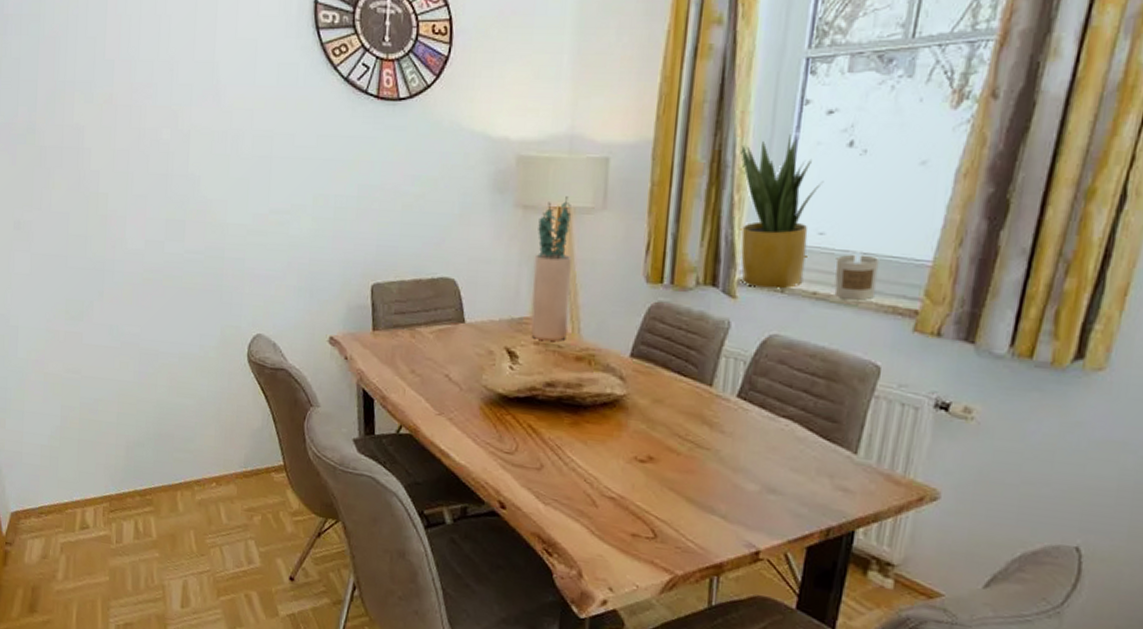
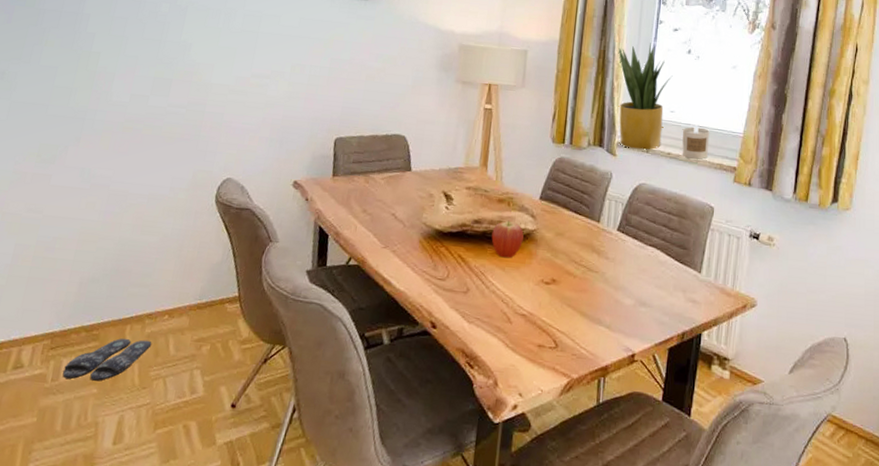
slippers: none [125,504,204,546] -> present [62,338,152,381]
vase: present [531,196,572,342] -> none [464,76,499,188]
fruit: none [568,383,610,430] -> present [491,220,524,258]

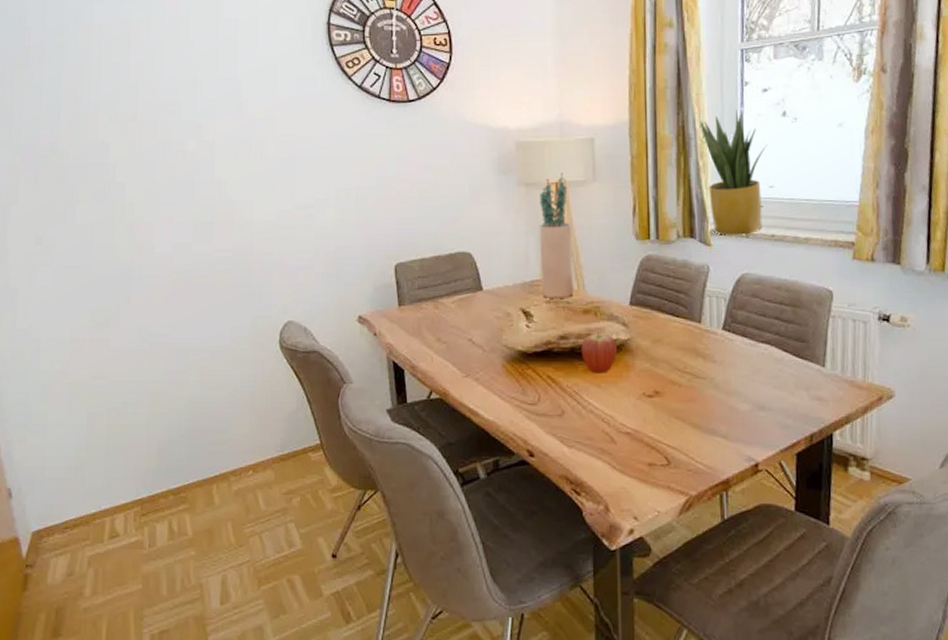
slippers: present [62,338,152,381] -> none [159,497,241,544]
vase: none [464,76,499,188] -> present [539,173,573,300]
candle: present [682,124,710,160] -> none [785,198,820,239]

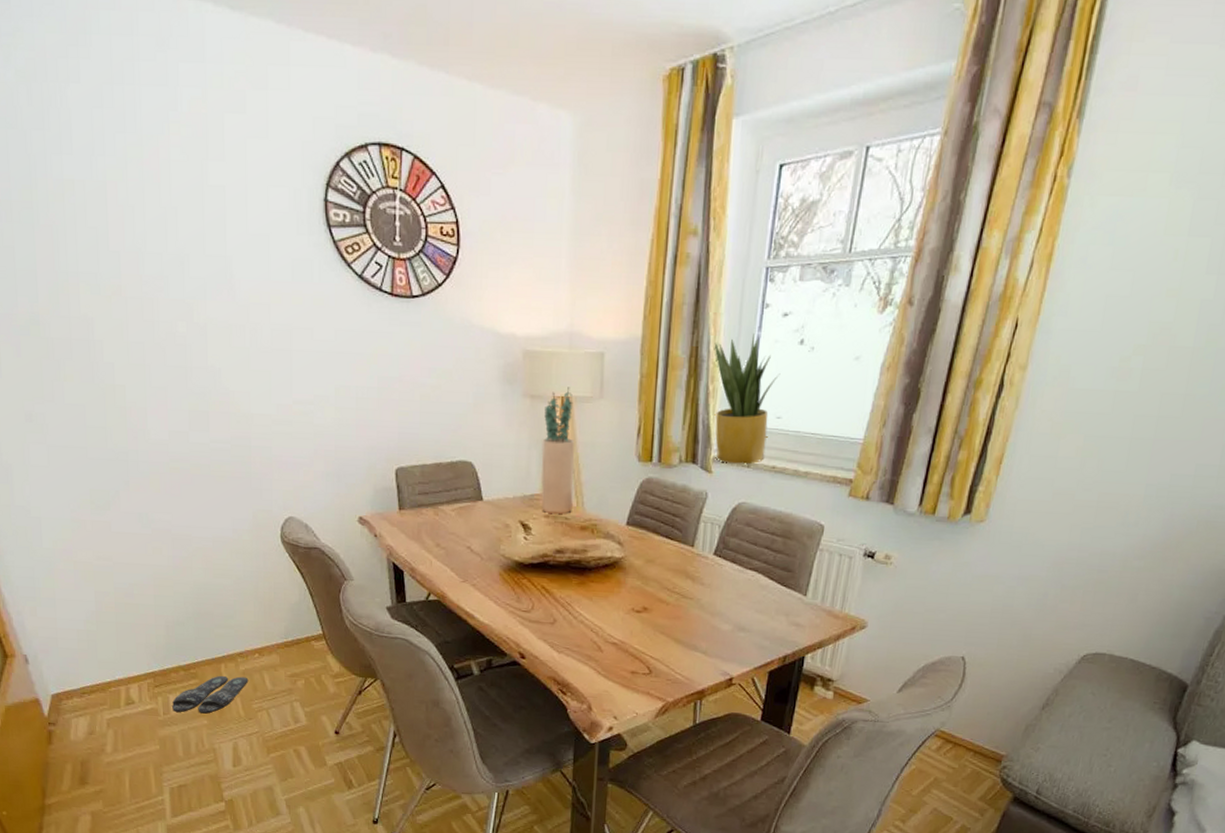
slippers: none [159,497,241,544] -> present [172,675,249,714]
fruit: present [581,332,617,374] -> none [576,549,611,588]

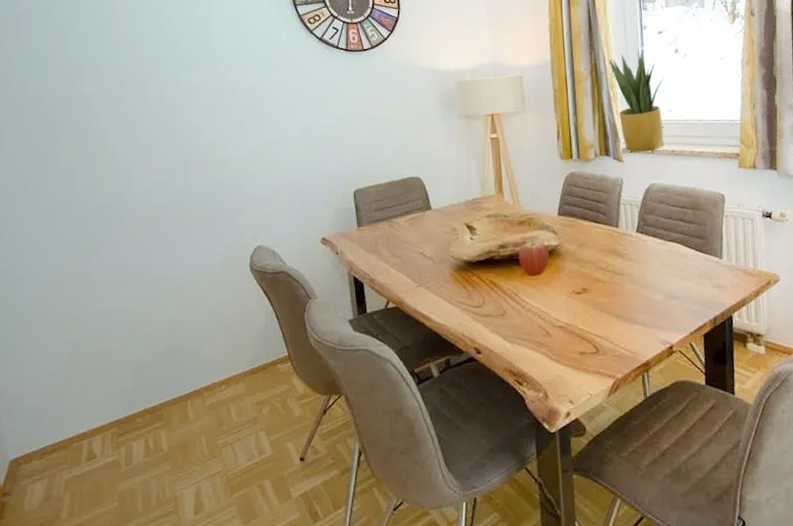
slippers: present [172,675,249,714] -> none [135,411,214,462]
vase: present [541,387,575,515] -> none [478,106,510,214]
fruit: none [576,549,611,588] -> present [518,240,549,276]

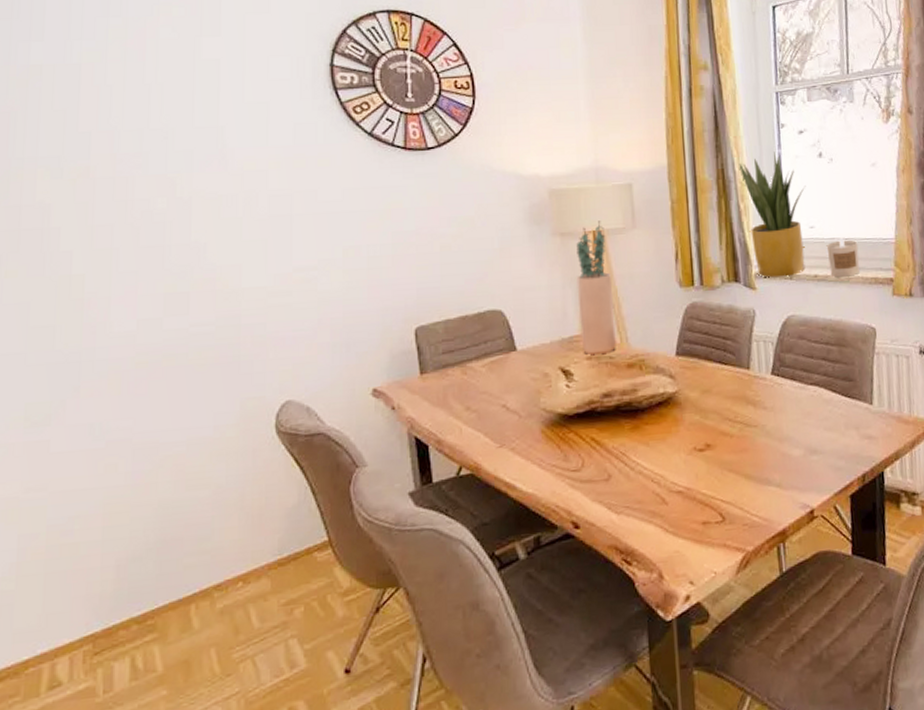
vase: none [478,106,510,214] -> present [576,220,616,356]
fruit: present [518,240,549,276] -> none [626,387,665,431]
candle: none [682,119,711,153] -> present [826,237,861,278]

